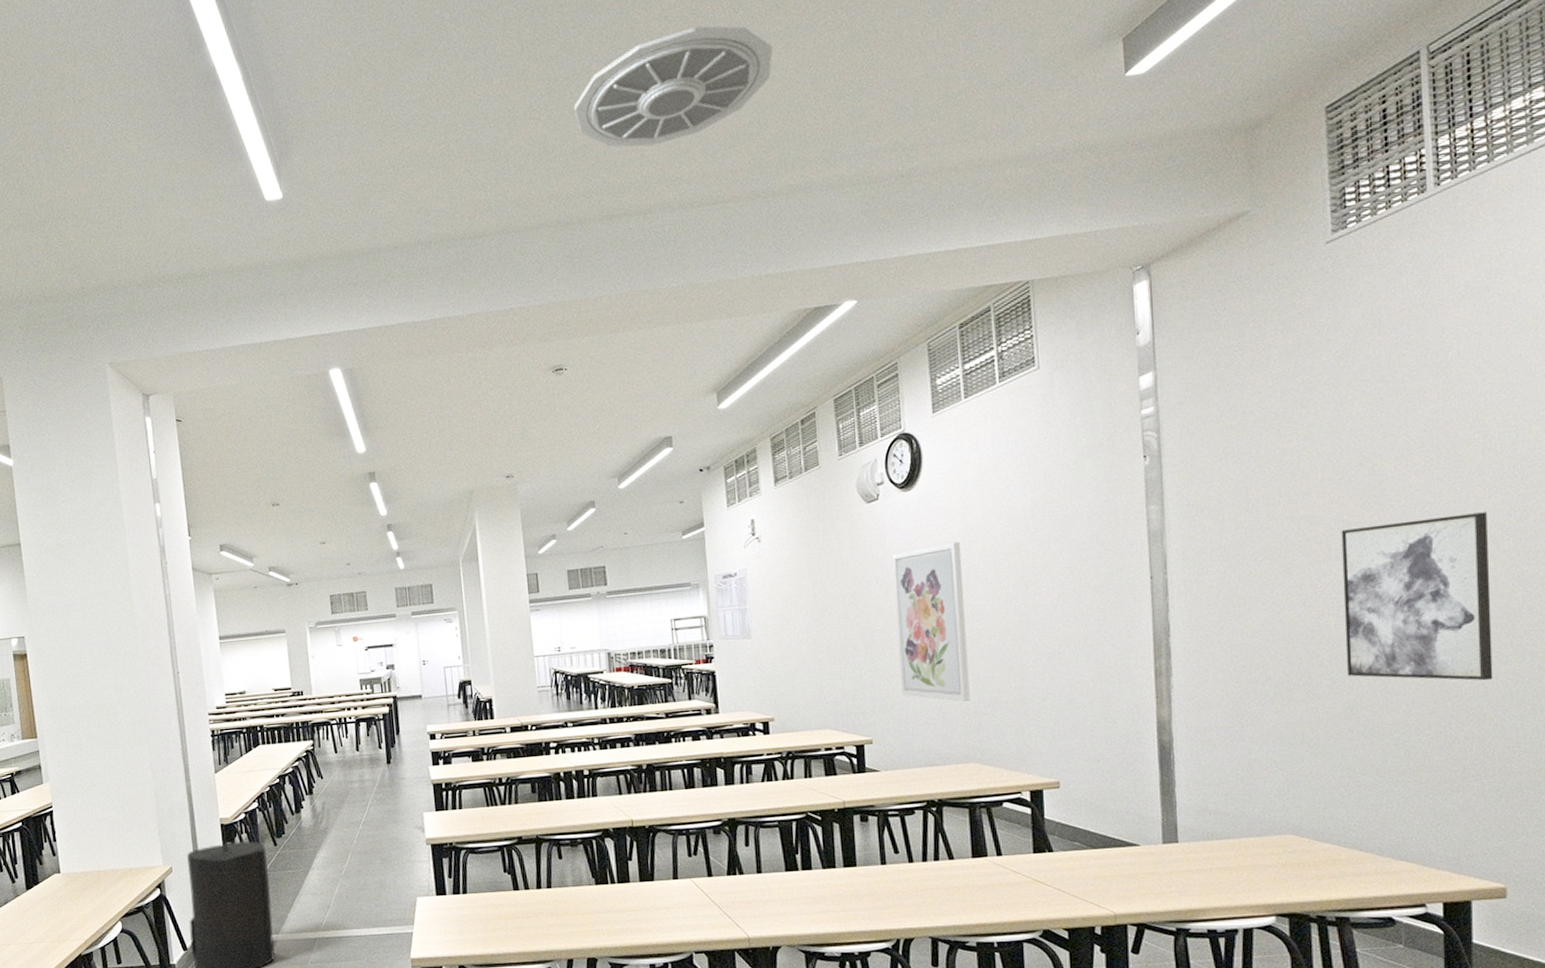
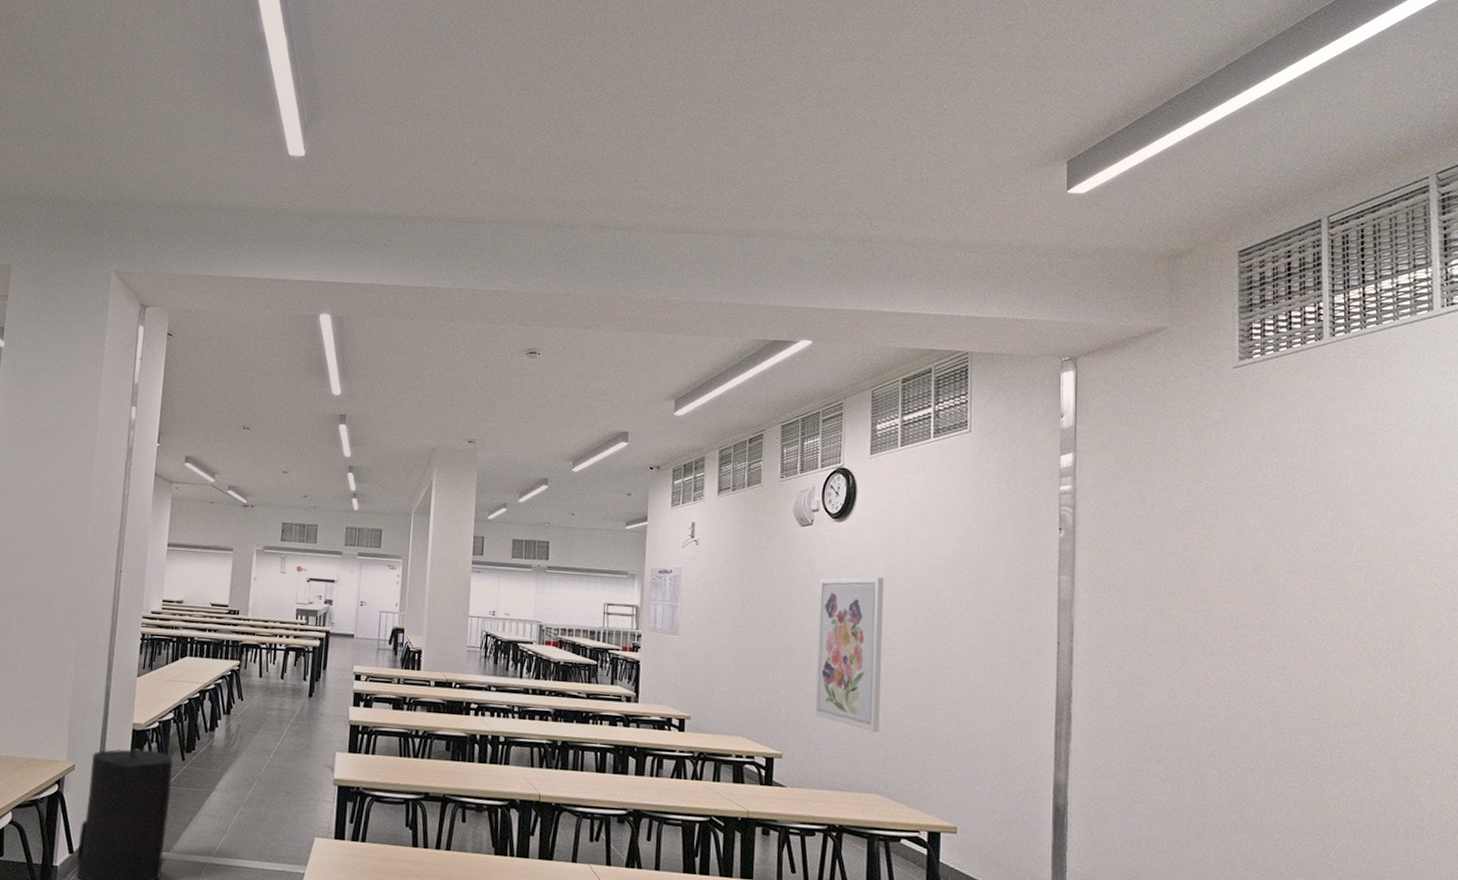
ceiling vent: present [574,26,773,147] -> none [580,80,762,174]
wall art: present [1341,512,1493,681] -> none [1233,629,1369,797]

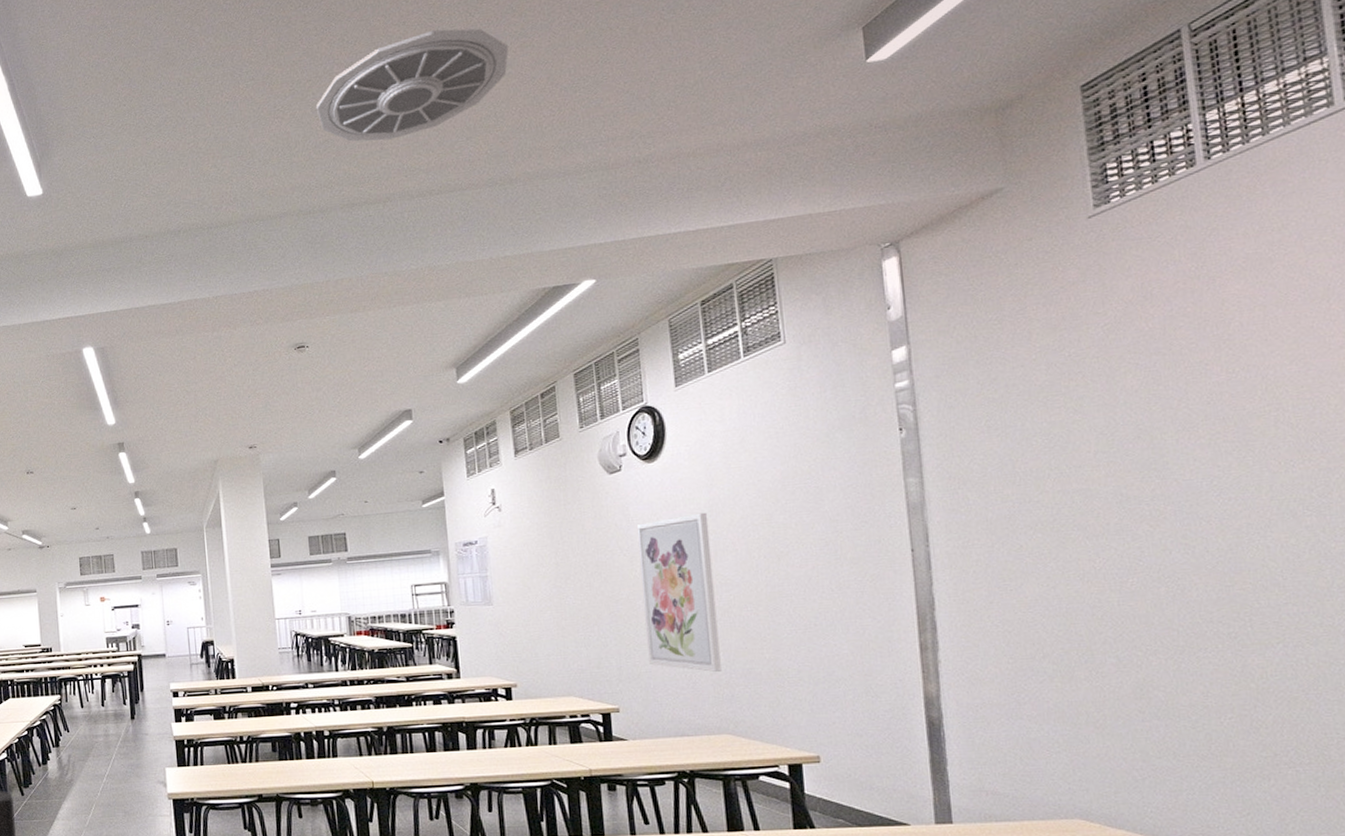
ceiling vent: none [580,80,762,174] -> present [316,28,508,142]

